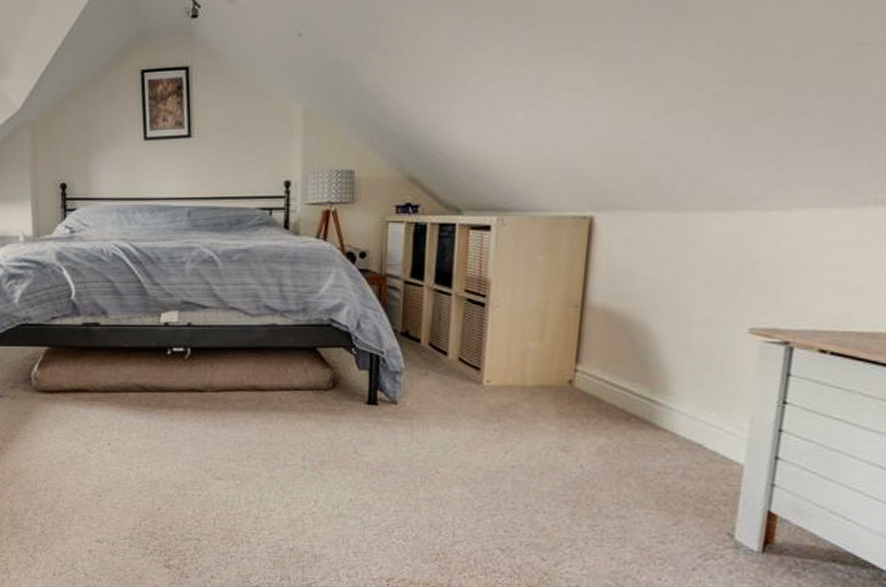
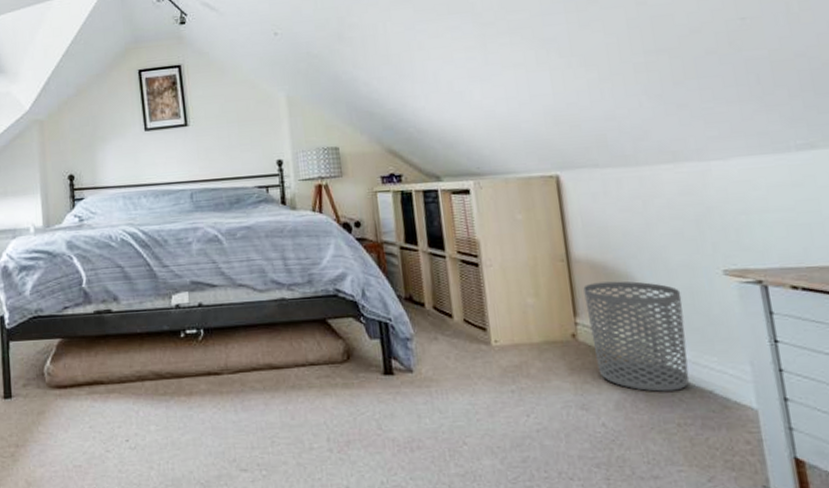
waste bin: none [588,331,697,442] -> present [583,281,689,392]

